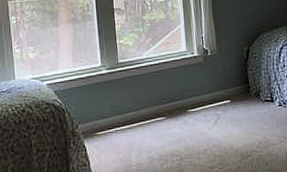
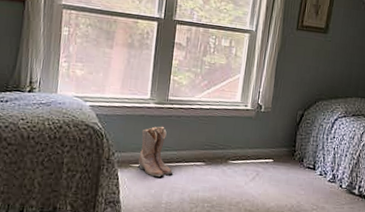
boots: none [99,89,136,141] -> present [138,126,172,177]

